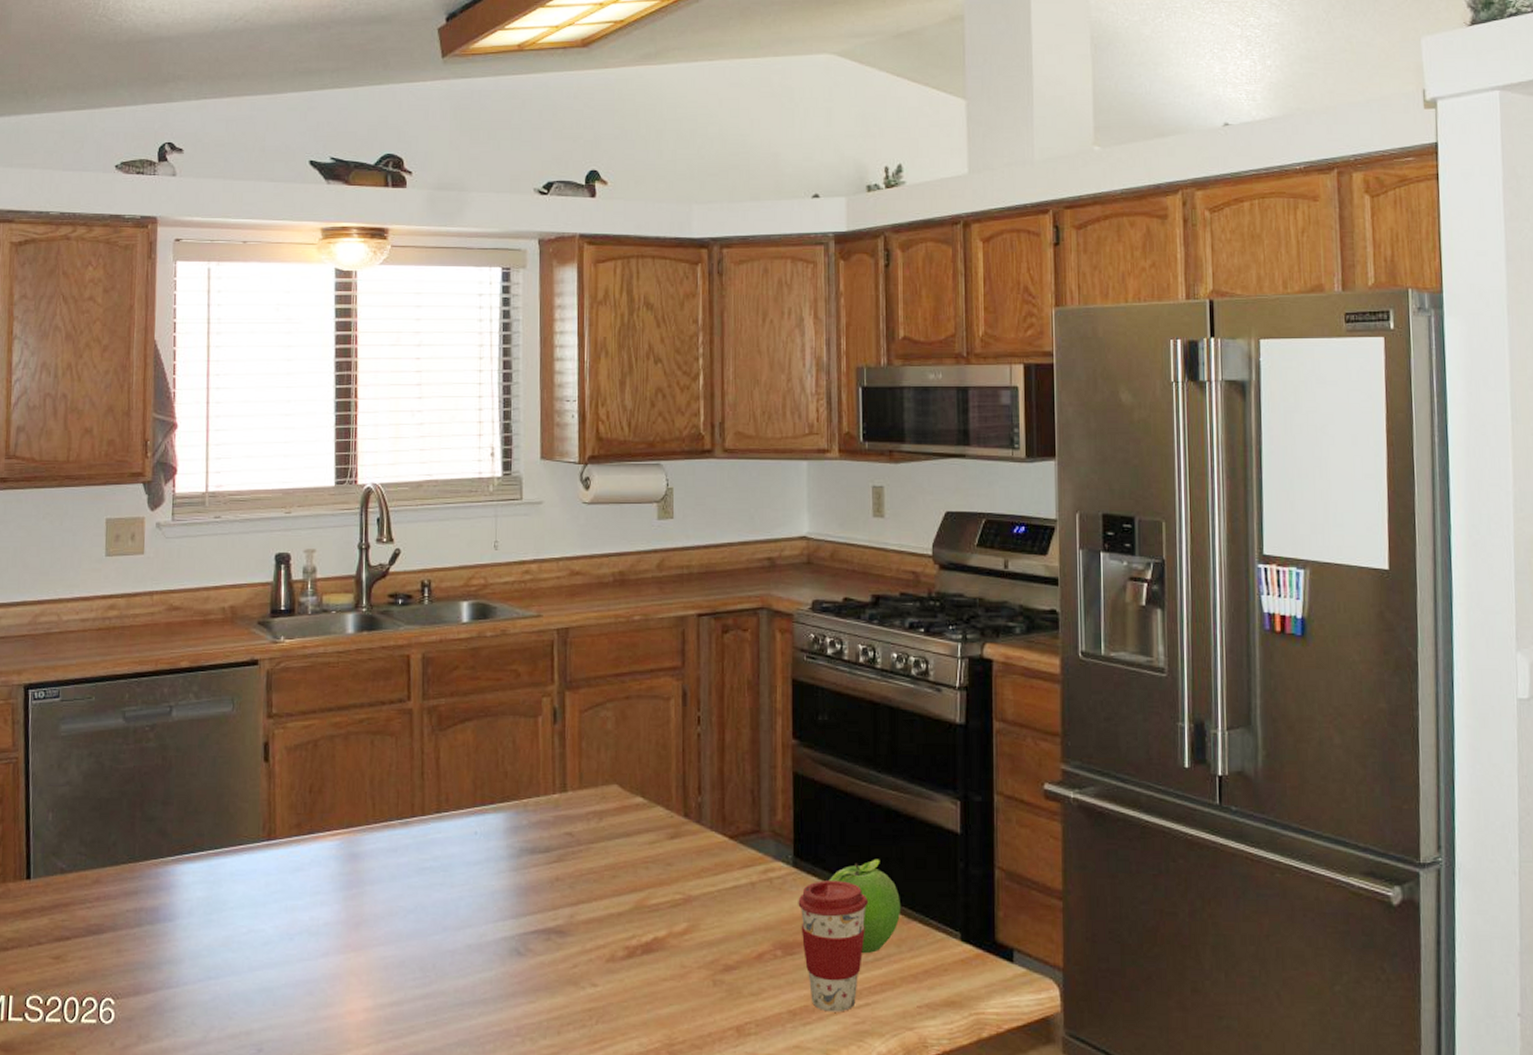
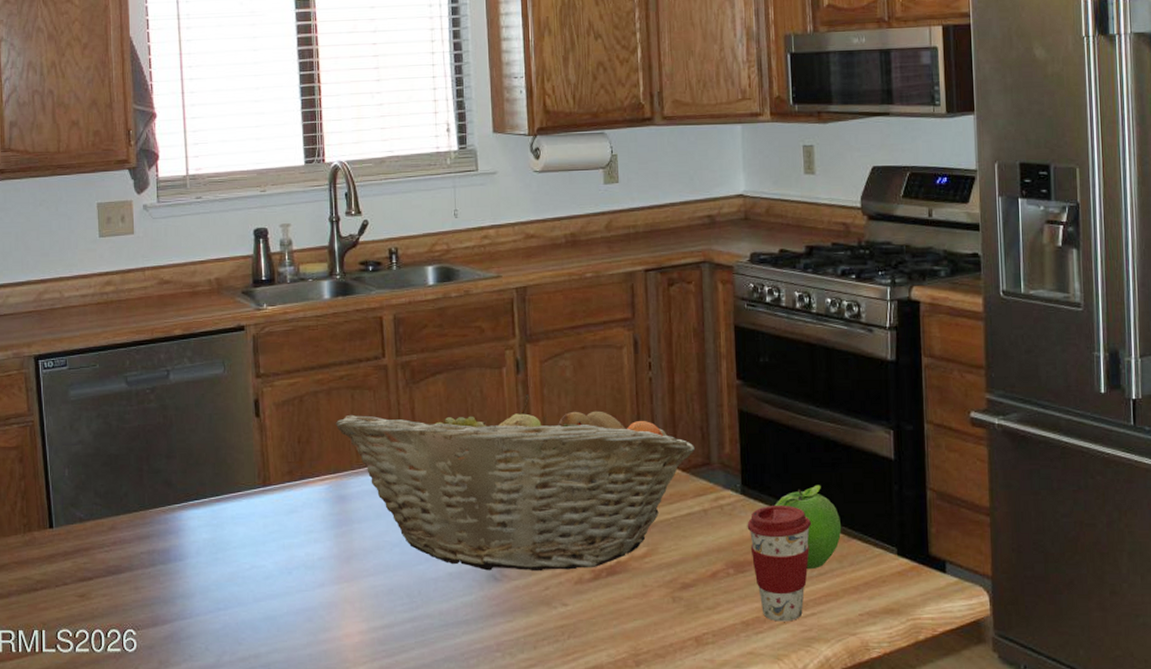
fruit basket: none [351,747,745,946] -> present [335,394,696,572]

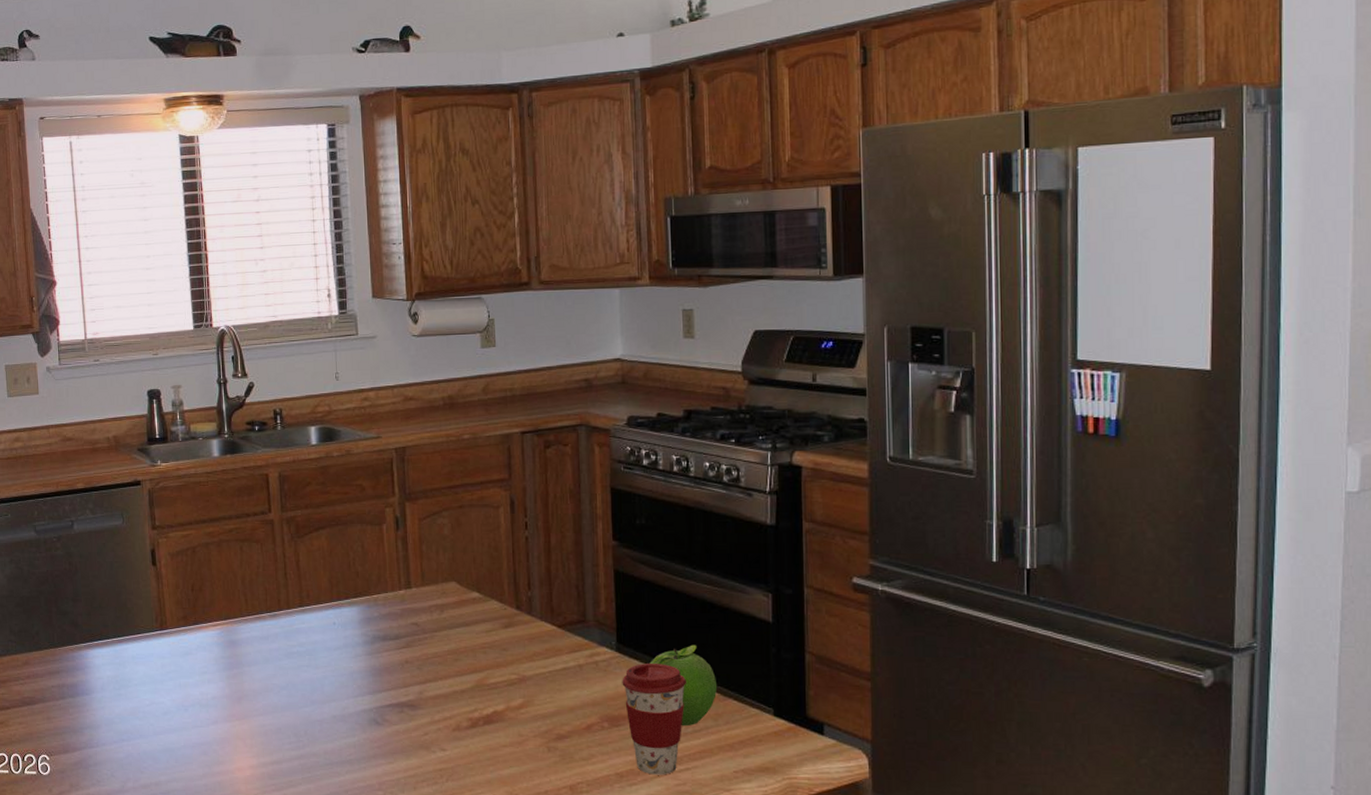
fruit basket: present [335,394,696,572] -> none [225,550,571,718]

